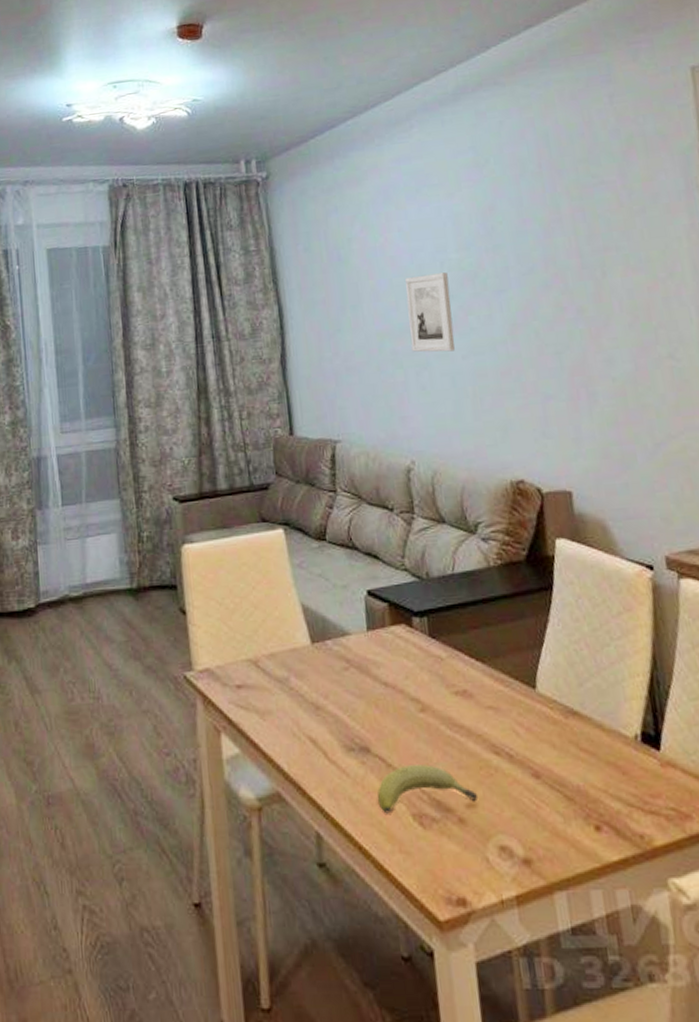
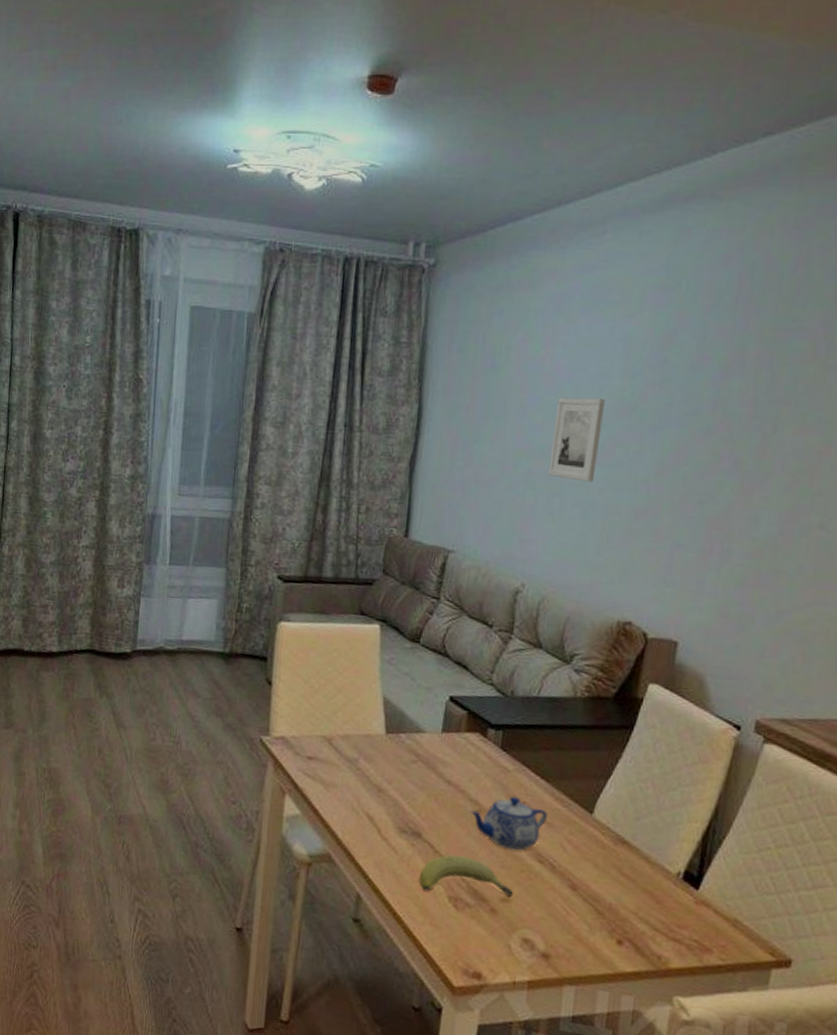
teapot: none [413,685,493,747] -> present [469,796,549,851]

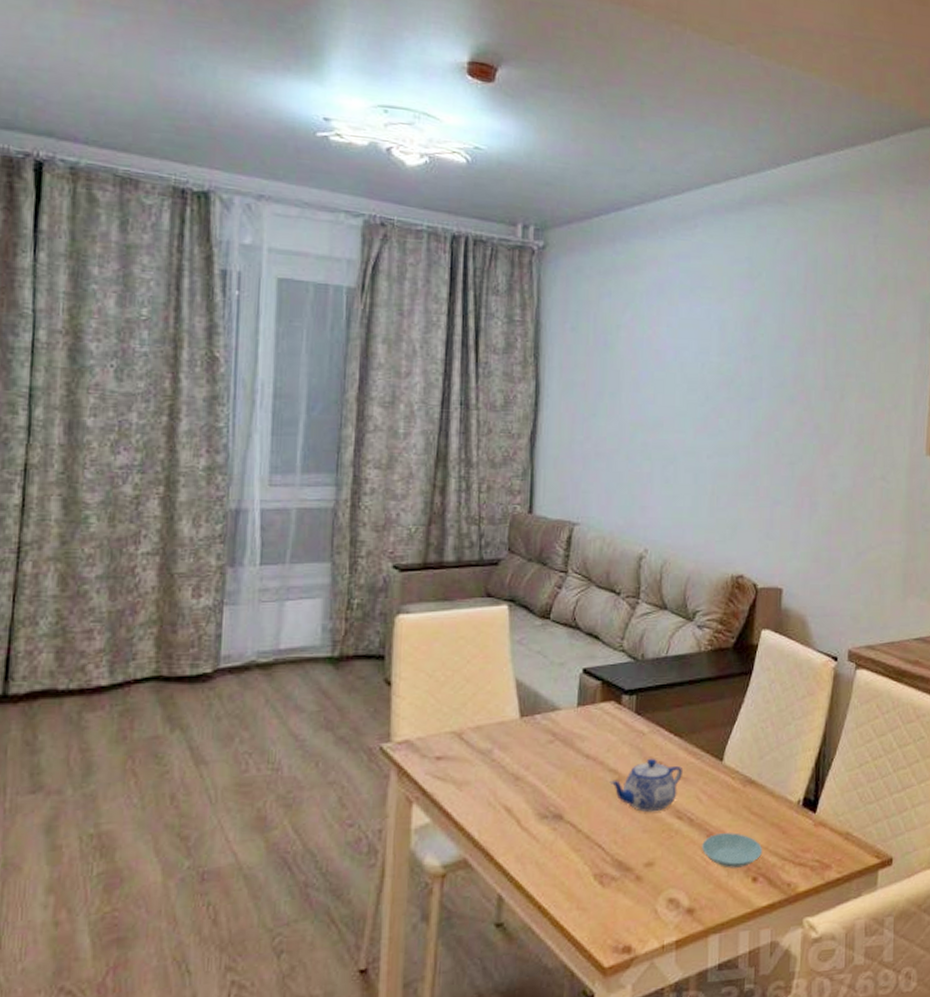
fruit: present [418,854,513,897] -> none [562,829,656,875]
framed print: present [548,397,605,482] -> none [662,373,706,450]
saucer: none [563,886,631,927] -> present [702,833,762,868]

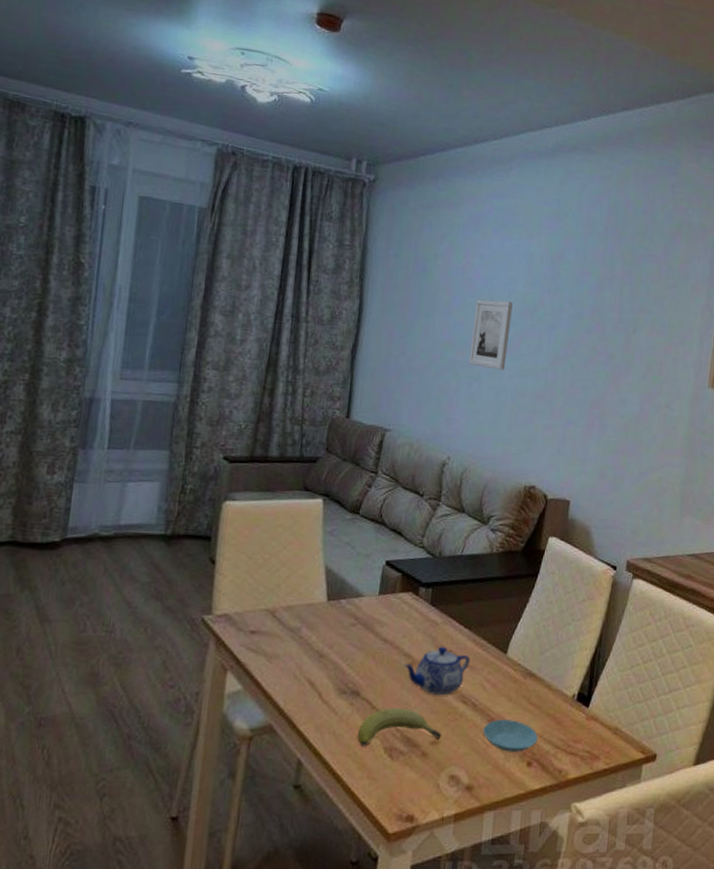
fruit: none [562,829,656,875] -> present [357,708,441,747]
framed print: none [662,373,706,450] -> present [468,299,513,370]

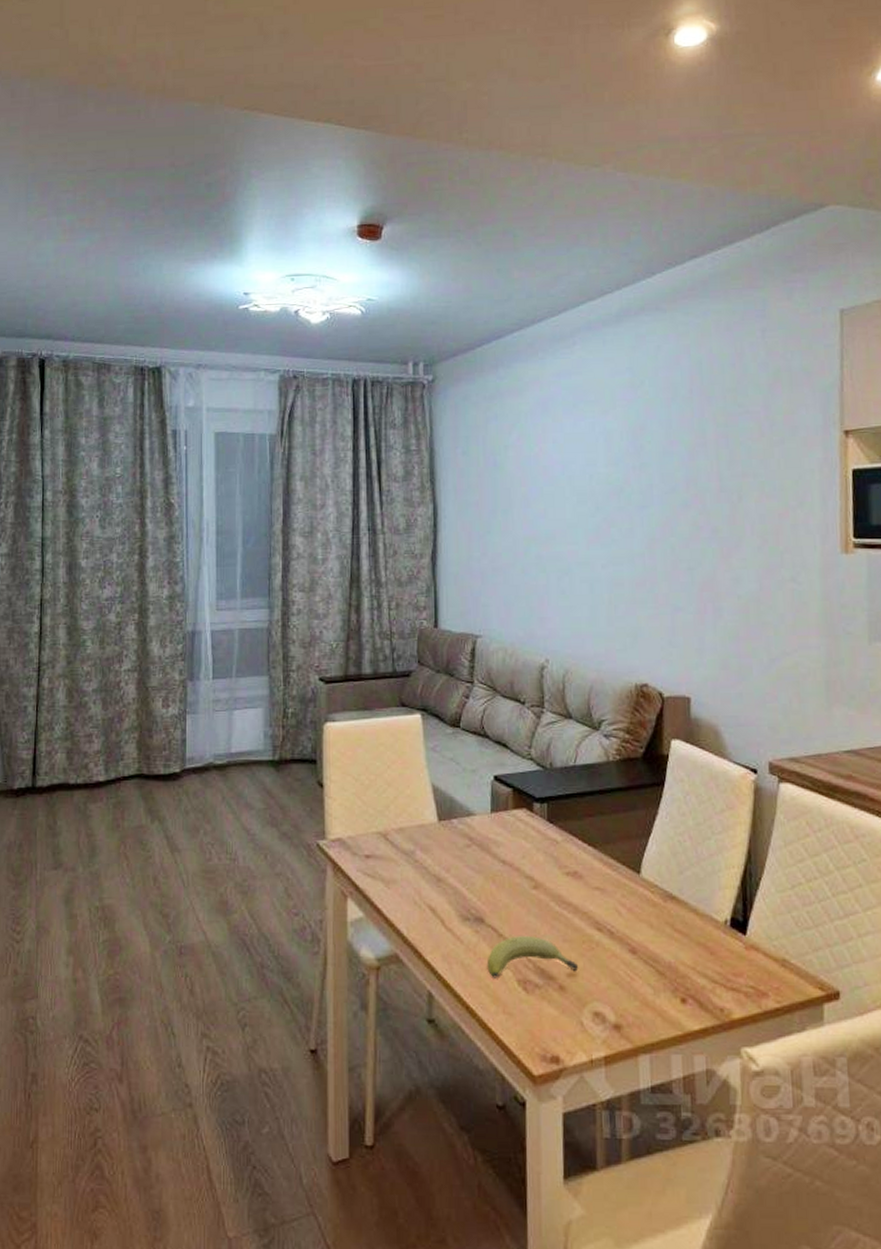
teapot: present [403,646,471,696] -> none [527,867,600,922]
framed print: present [468,299,513,370] -> none [554,485,596,560]
saucer: present [483,720,538,752] -> none [625,949,689,987]

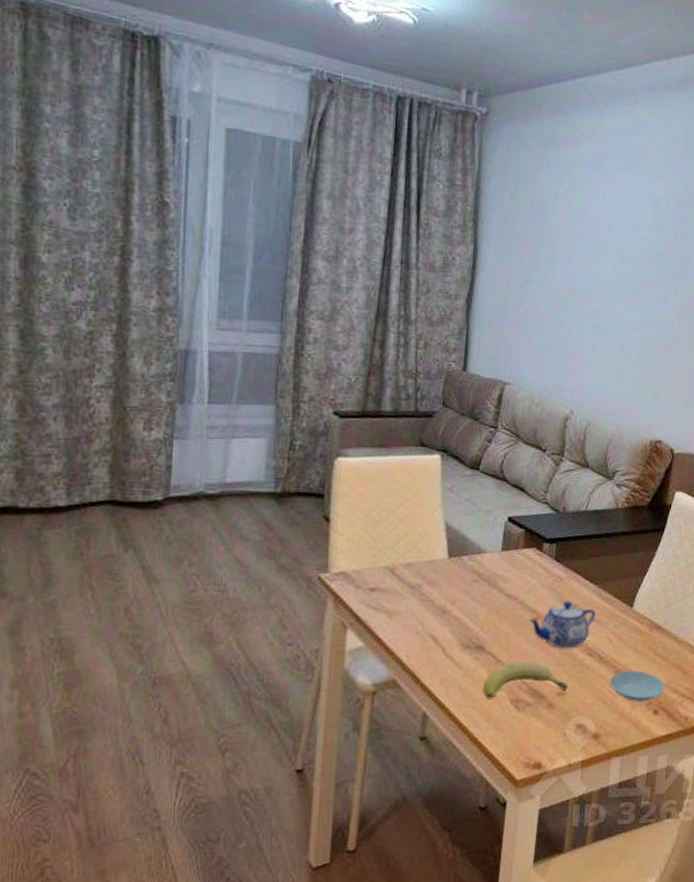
teapot: none [527,867,600,922] -> present [528,601,597,649]
saucer: none [625,949,689,987] -> present [609,671,664,701]

